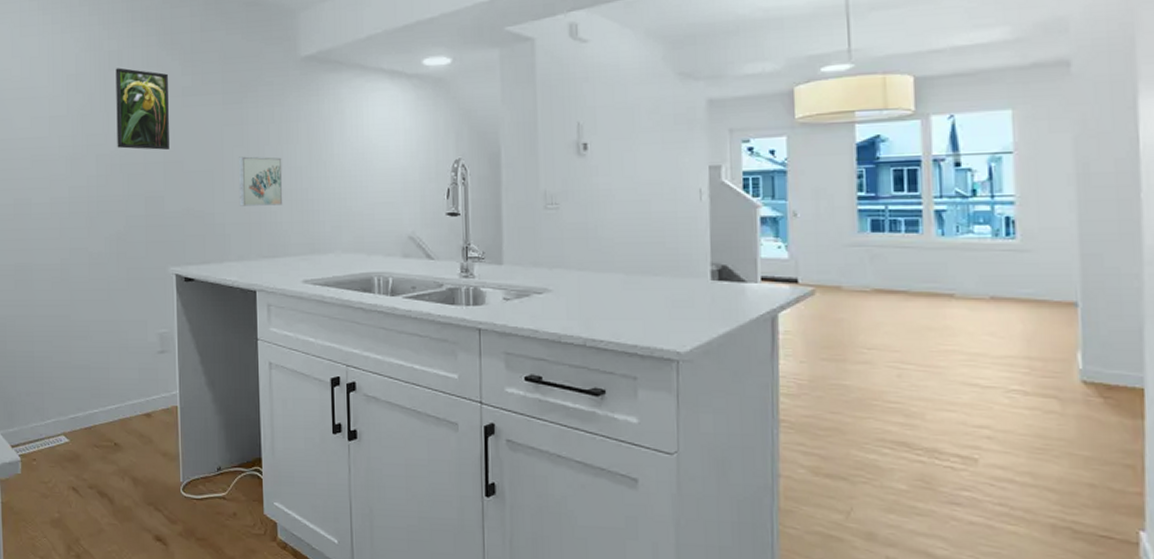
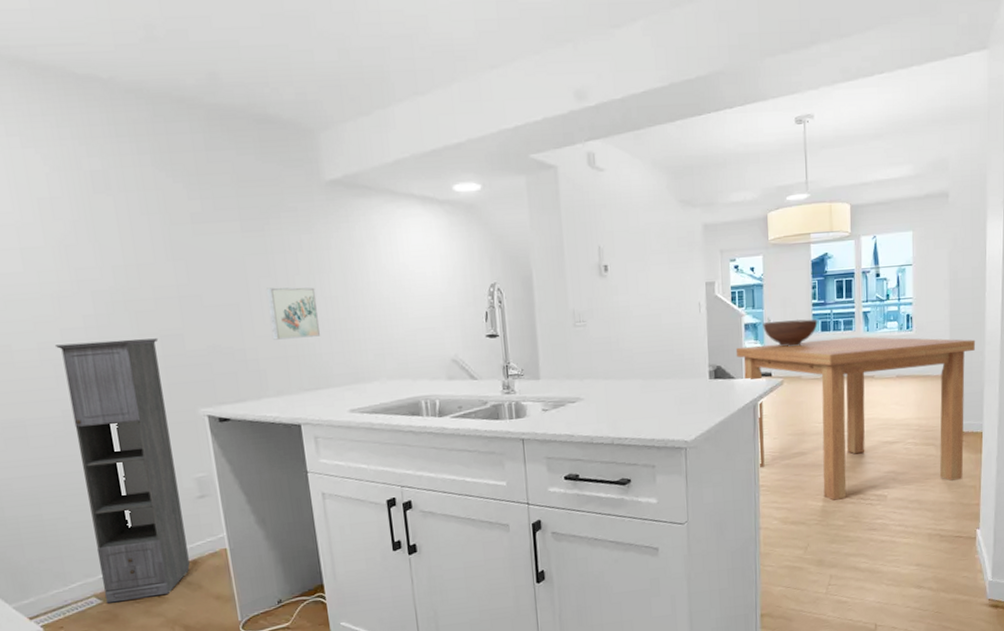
storage cabinet: none [63,198,145,444] -> present [54,338,190,604]
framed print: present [115,67,169,150] -> none [102,190,183,284]
dining table: none [748,241,1126,455] -> present [735,336,976,501]
fruit bowl: none [786,215,866,248] -> present [763,319,818,347]

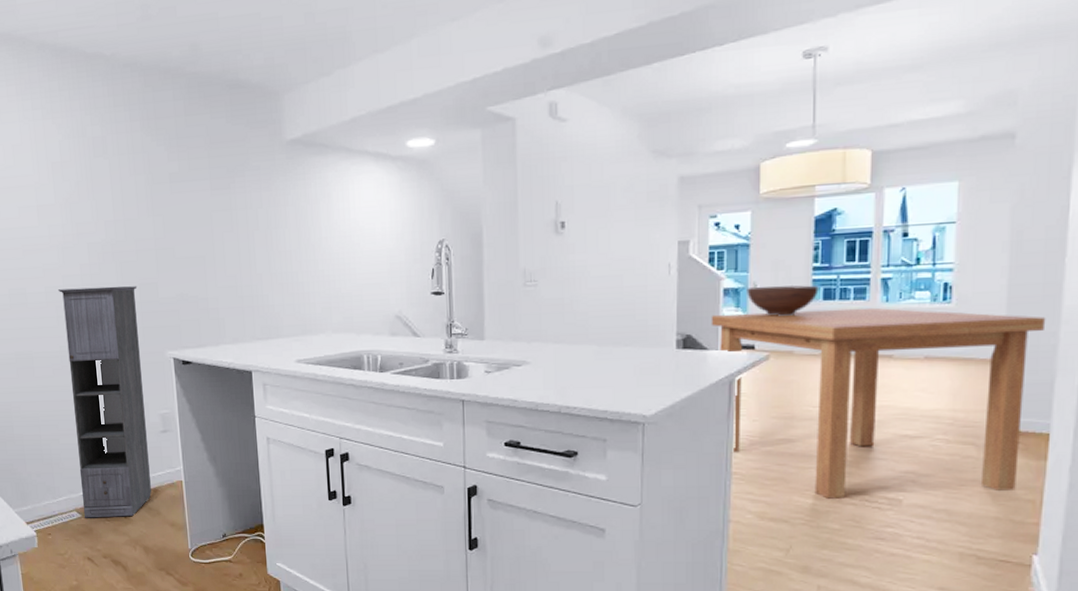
wall art: present [267,287,321,340] -> none [229,241,274,291]

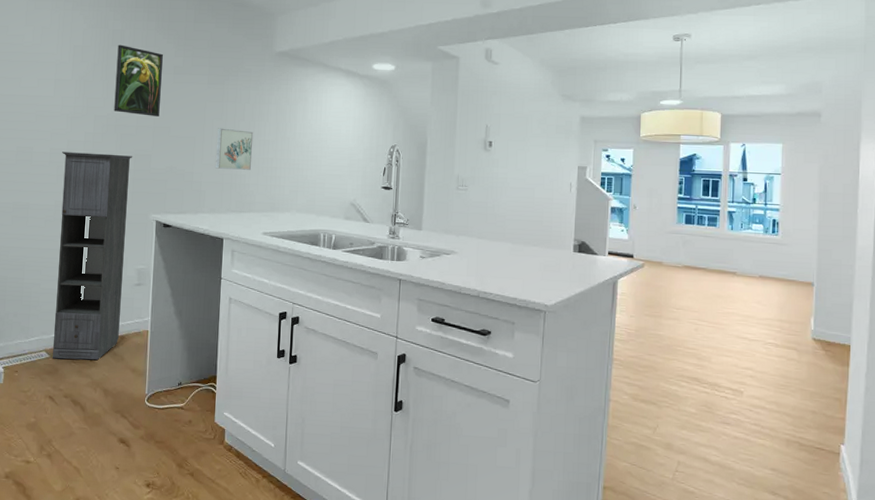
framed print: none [101,154,160,237] -> present [114,44,163,117]
wall art: none [229,241,274,291] -> present [215,128,254,170]
dining table: present [711,307,1046,499] -> none [600,227,846,390]
fruit bowl: present [747,285,819,316] -> none [628,209,682,234]

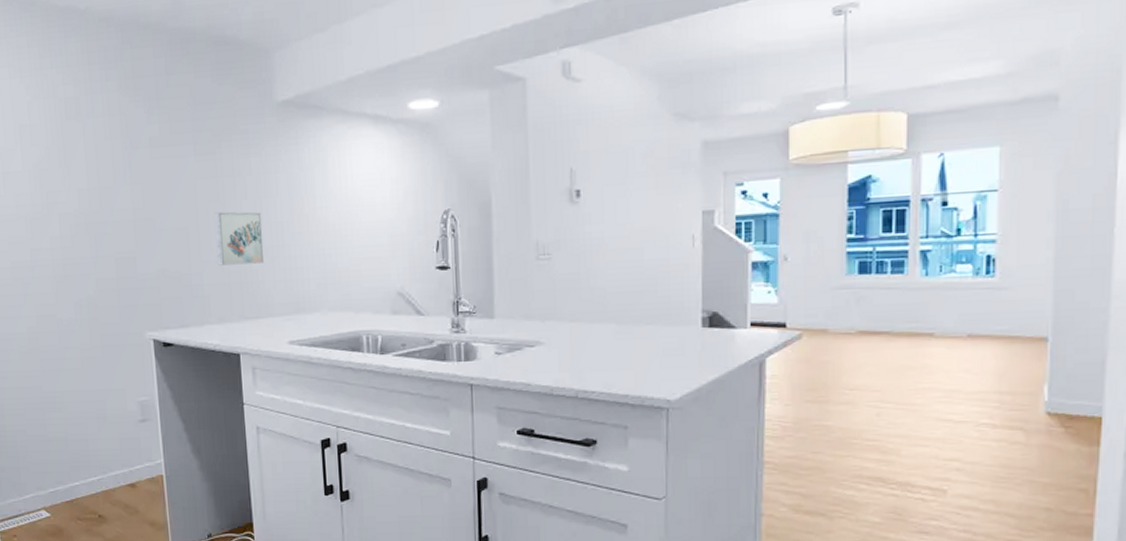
storage cabinet: present [52,152,133,360] -> none [25,260,129,518]
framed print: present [114,44,163,117] -> none [73,116,139,207]

